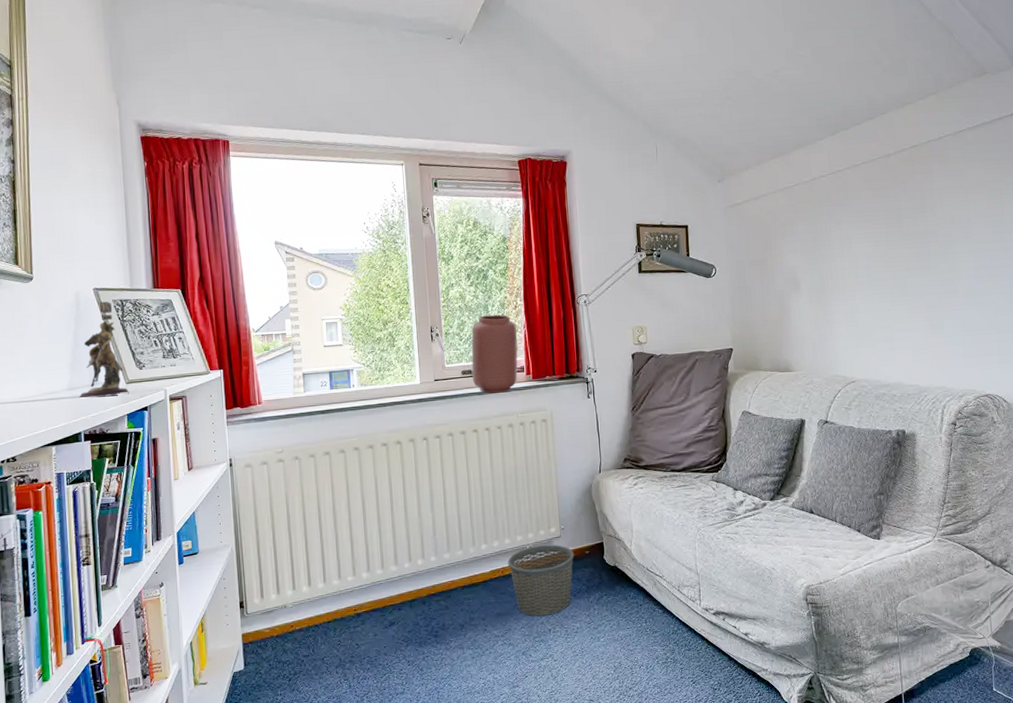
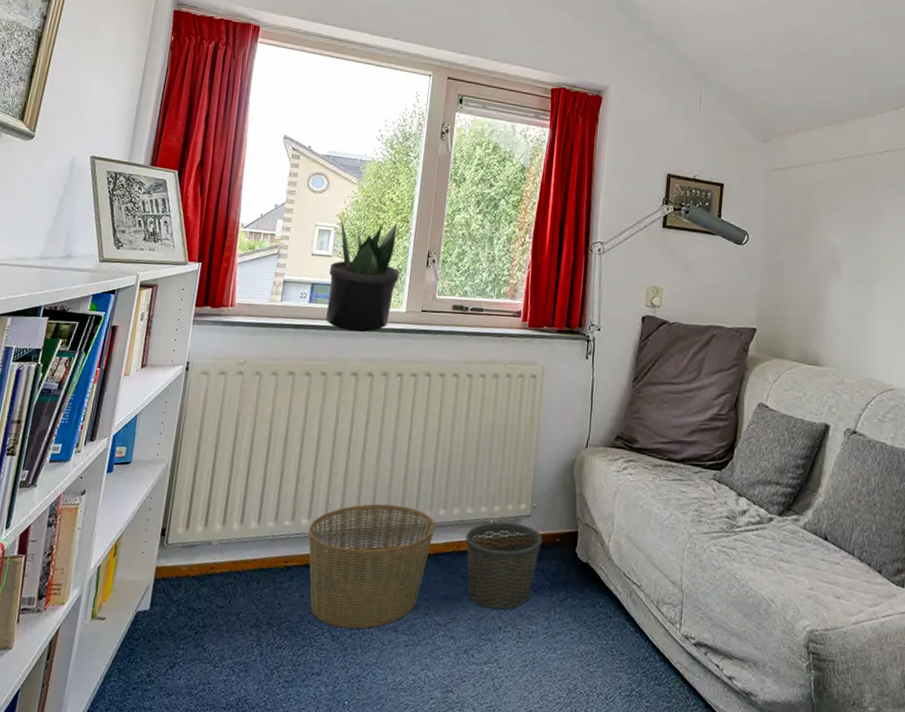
decorative figurine: present [78,301,129,399] -> none [48,171,105,272]
planter: none [342,306,408,409] -> present [326,214,400,332]
basket: none [369,547,481,654] -> present [308,503,436,630]
vase: present [471,314,518,394] -> none [463,248,521,337]

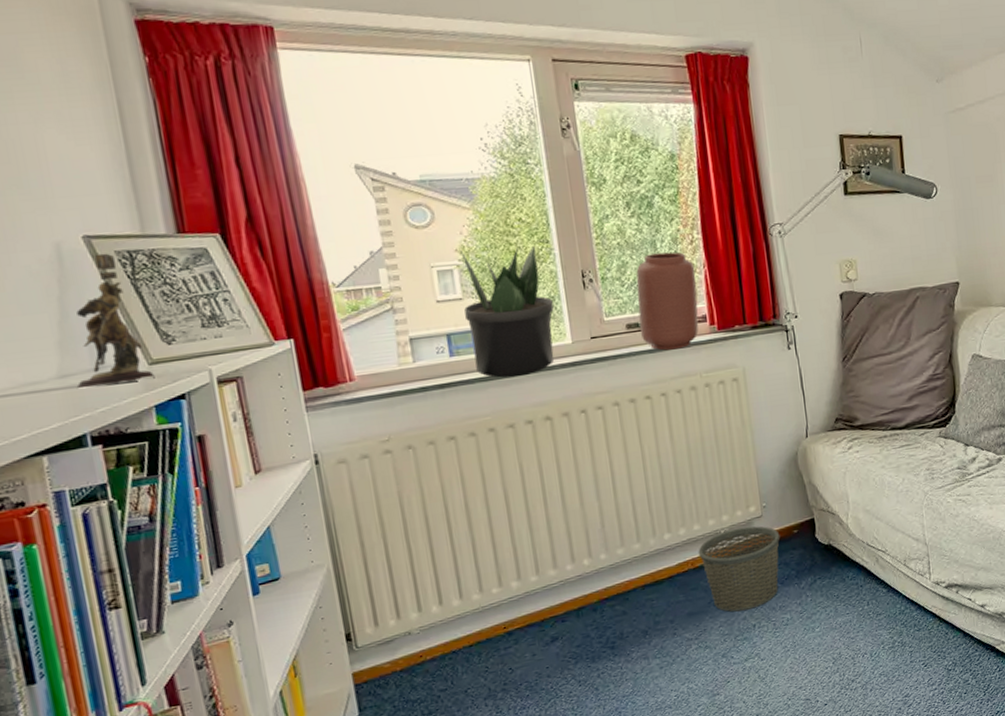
decorative figurine: none [48,171,105,272] -> present [76,253,155,389]
basket: present [308,503,436,630] -> none [521,540,664,673]
vase: none [463,248,521,337] -> present [636,252,699,351]

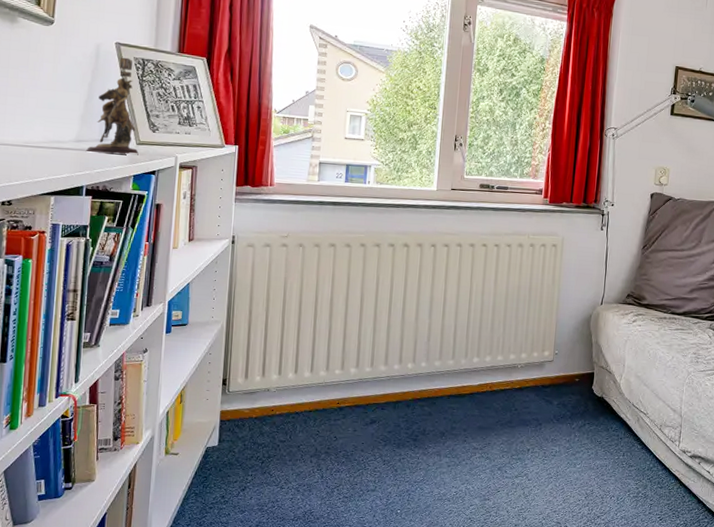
planter: present [459,246,554,378] -> none [362,101,429,209]
vase: present [636,252,699,351] -> none [490,132,542,212]
basket: present [698,526,780,612] -> none [497,366,564,436]

